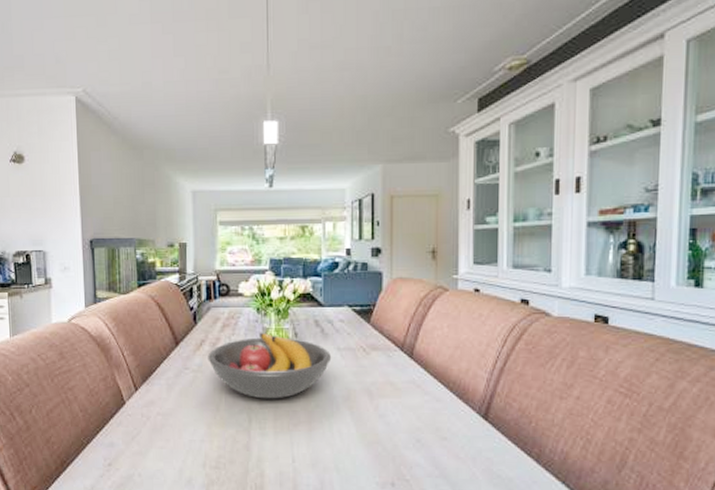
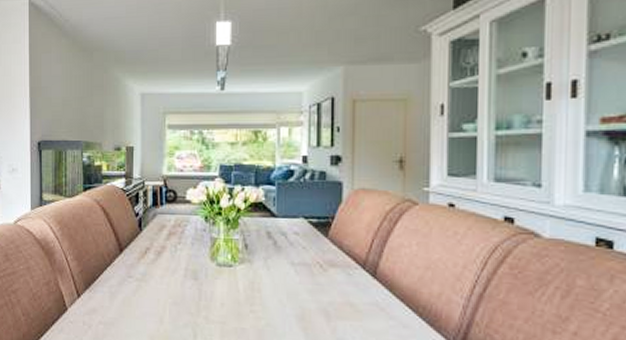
fruit bowl: present [208,332,332,399] -> none [152,242,285,314]

